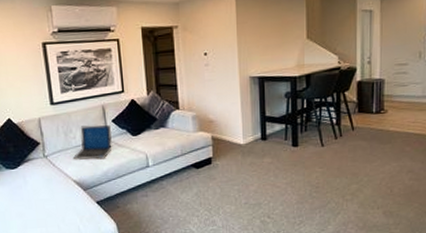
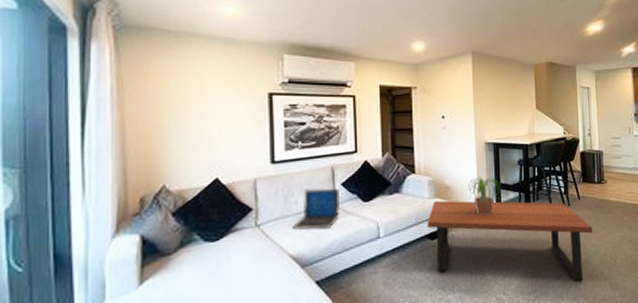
coffee table: none [192,133,367,208] -> present [427,200,593,281]
potted plant: none [232,110,265,147] -> present [469,176,500,216]

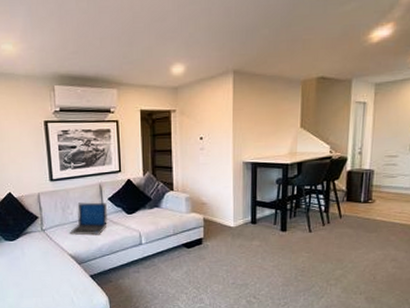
coffee table: present [427,200,593,281] -> none [184,215,353,293]
potted plant: present [469,176,500,216] -> none [224,193,256,230]

